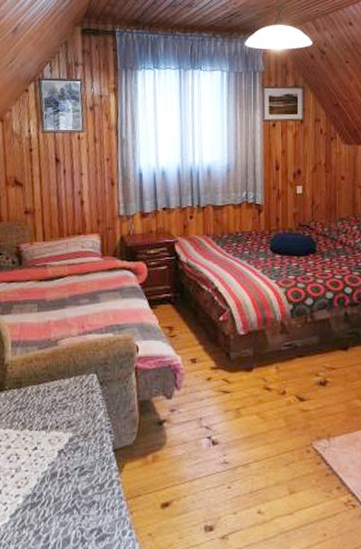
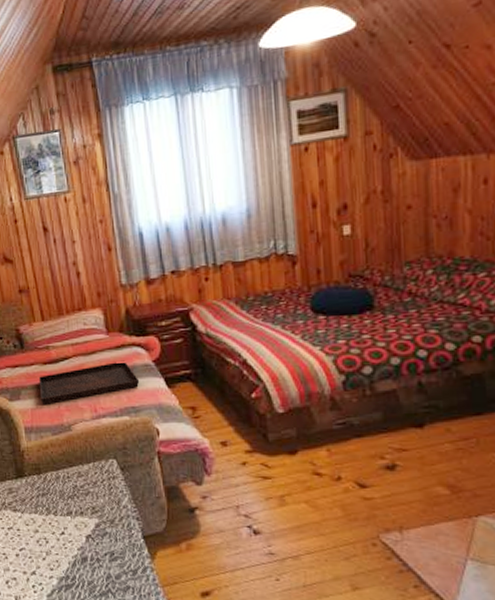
serving tray: none [31,282,126,319] -> present [38,360,140,404]

